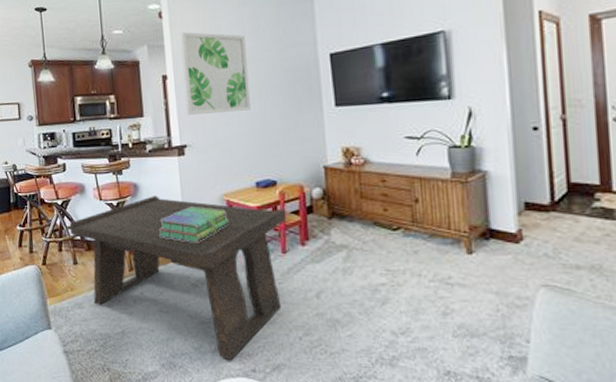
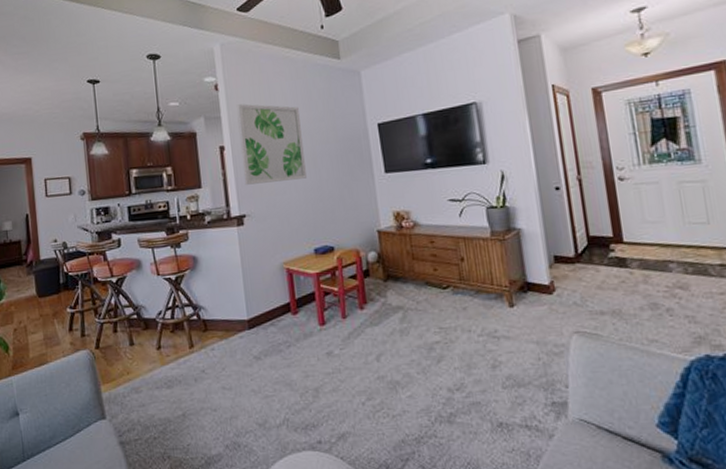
coffee table: present [69,195,287,361] -> none [125,267,345,435]
stack of books: present [159,207,229,243] -> none [220,276,290,314]

